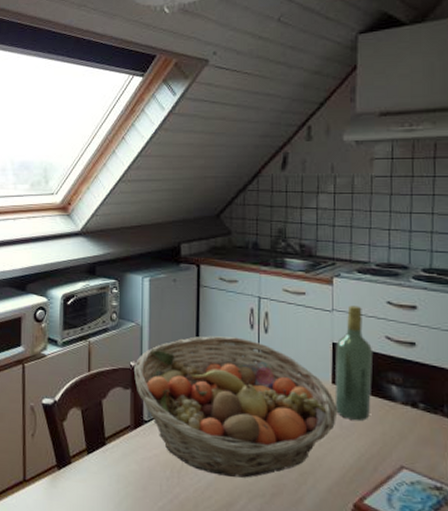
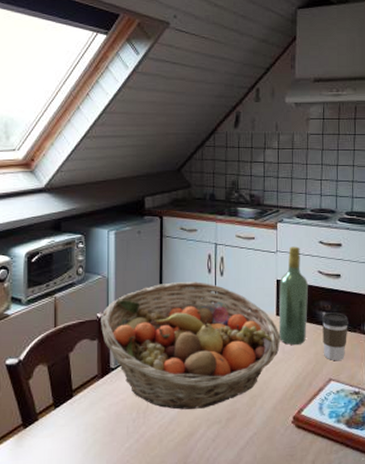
coffee cup: none [390,386,428,446] -> present [321,312,349,360]

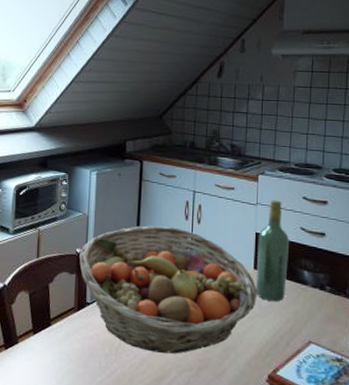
coffee cup: present [321,312,349,360] -> none [302,271,333,323]

